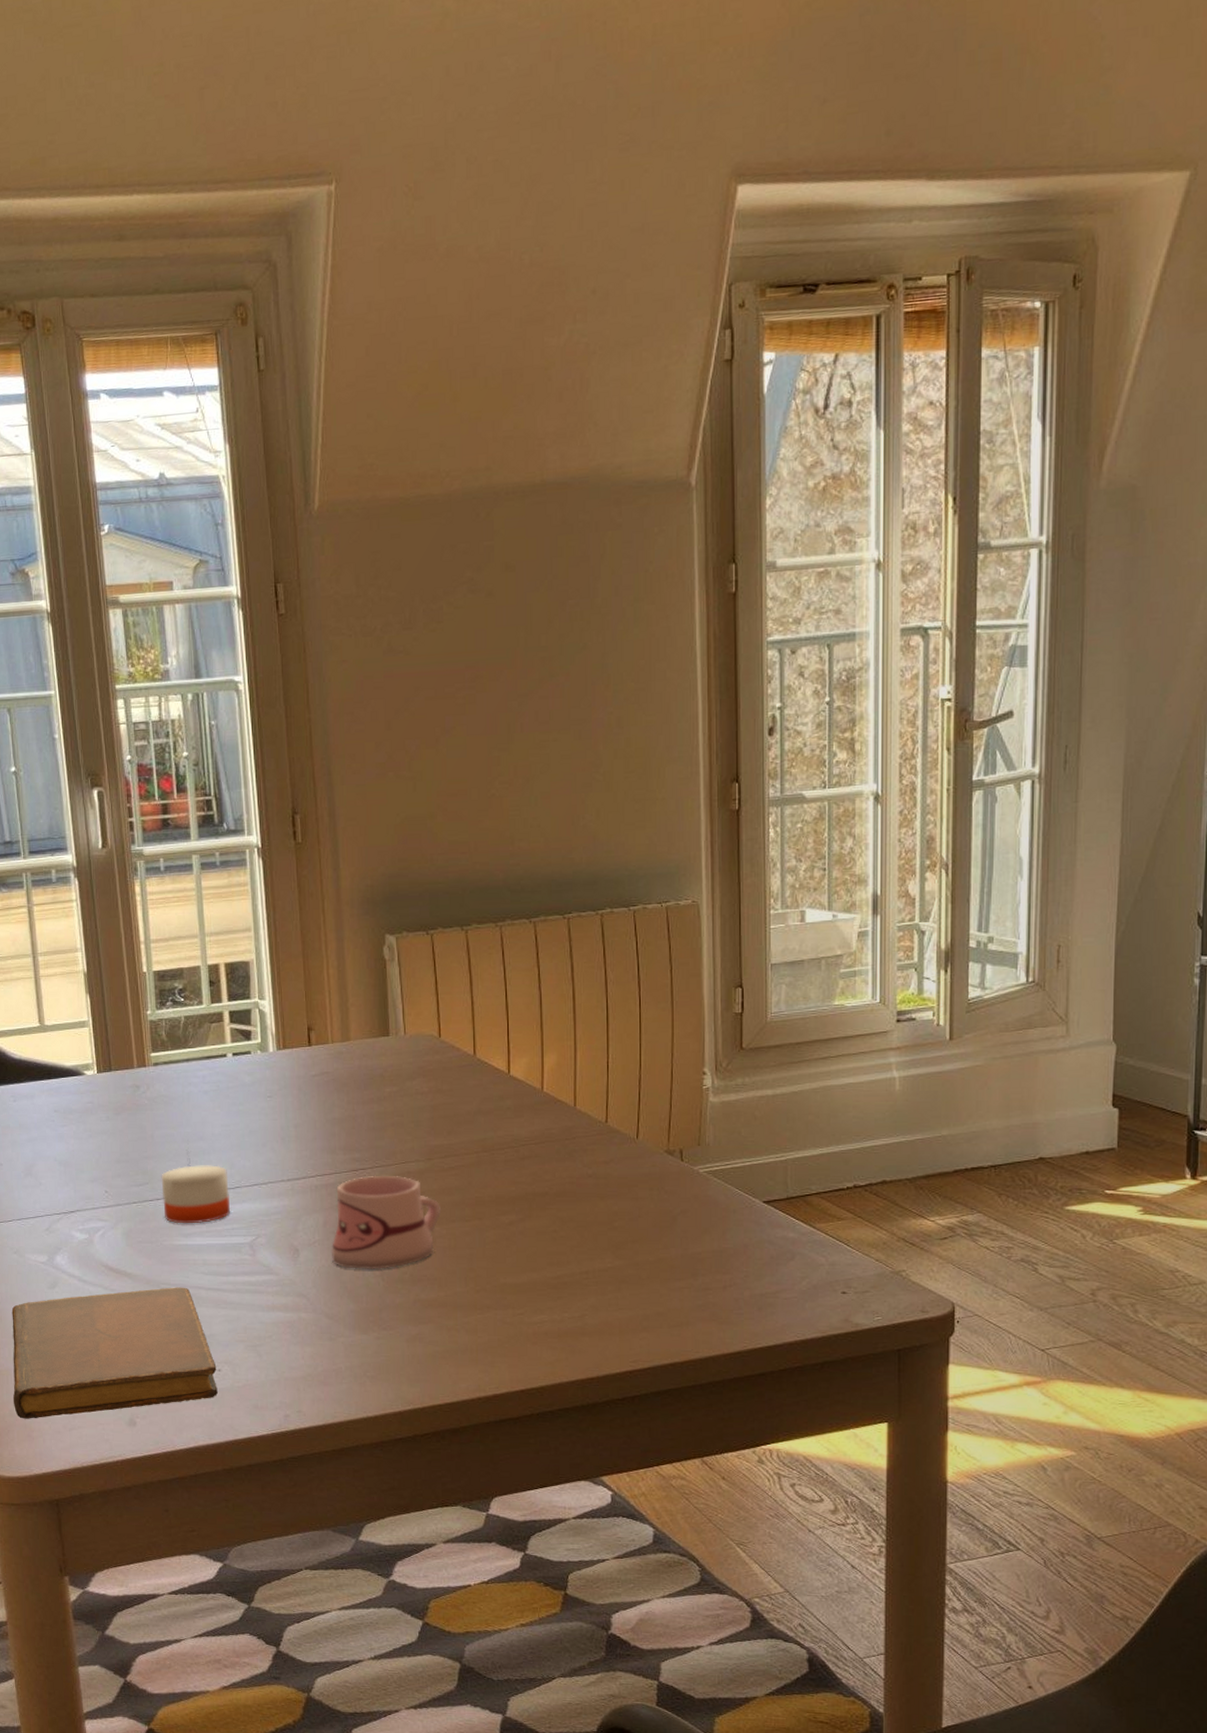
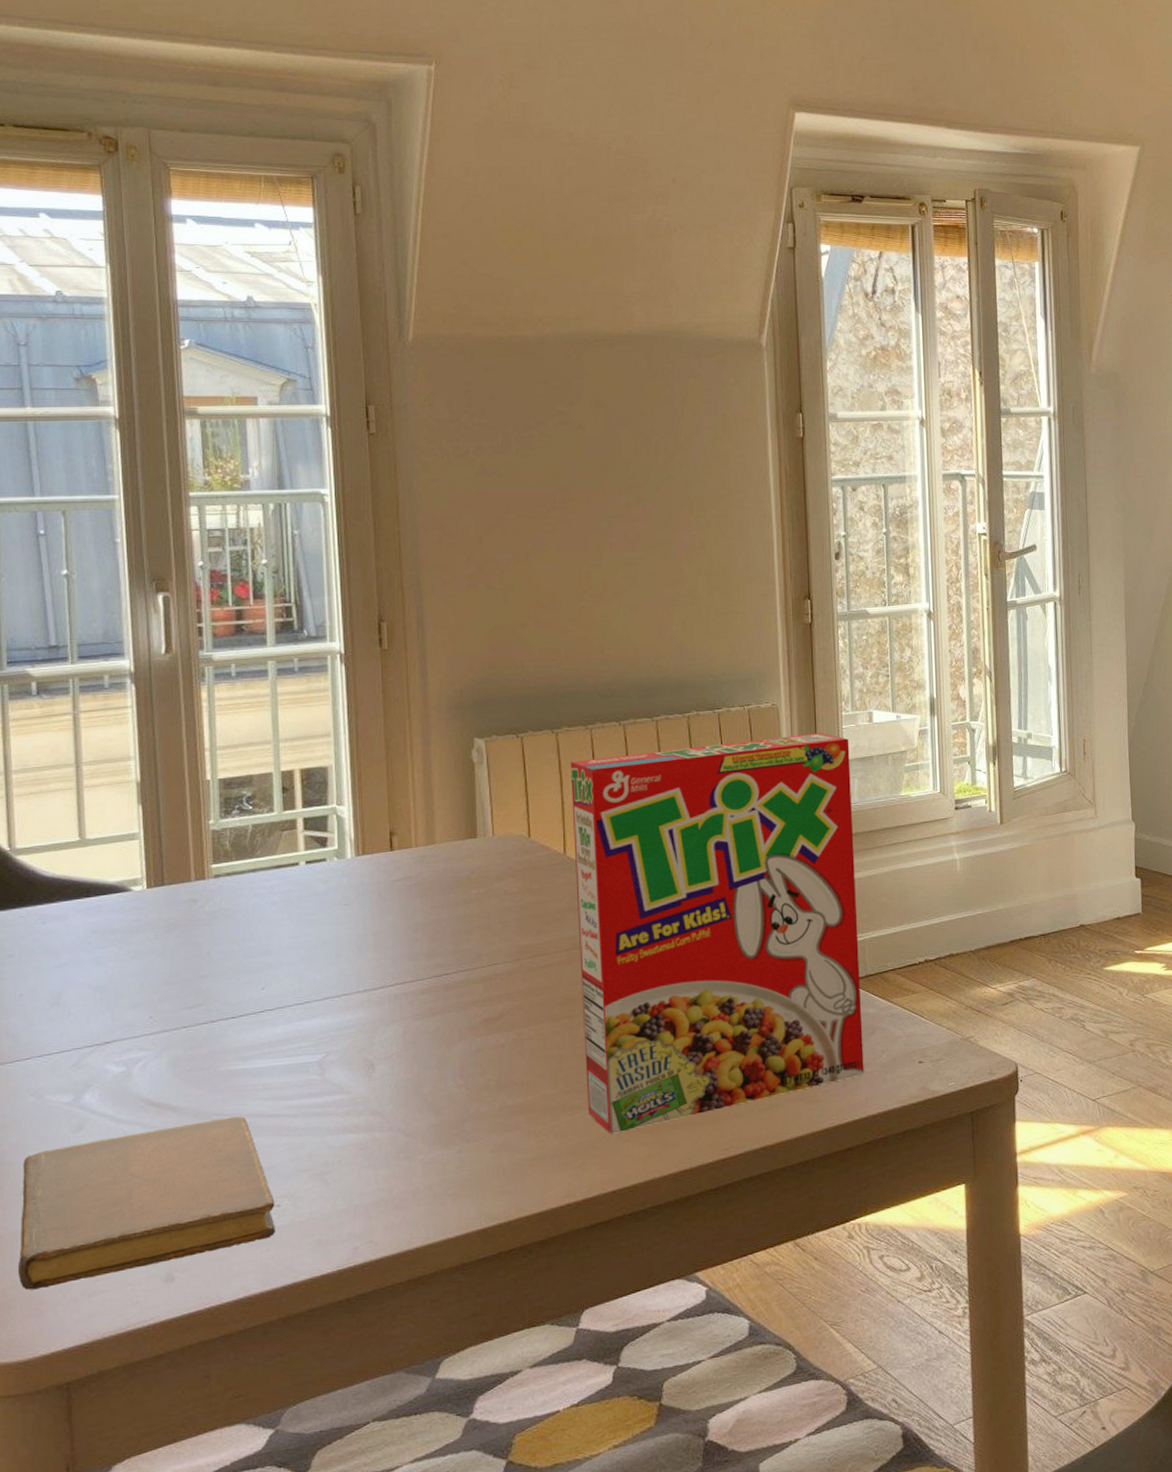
candle: present [161,1153,231,1224] -> none [217,969,298,1047]
mug: present [332,1175,442,1270] -> none [411,979,530,1081]
cereal box: none [479,933,781,1336] -> present [570,732,864,1134]

